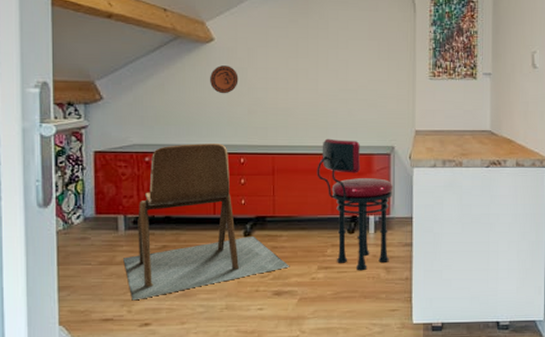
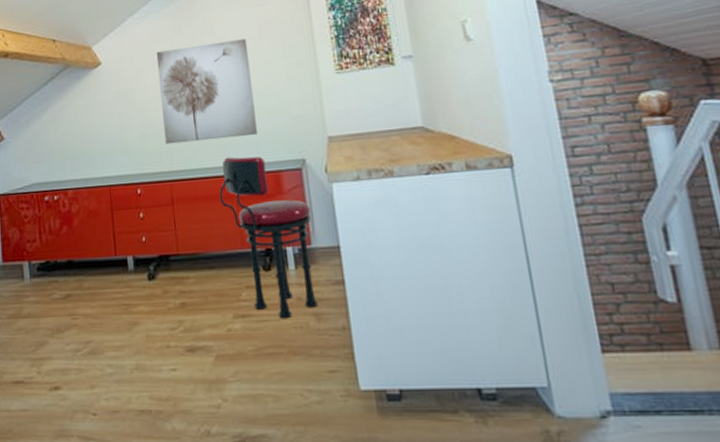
chair: present [123,143,289,301] -> none [30,174,200,360]
decorative plate: present [210,65,239,94] -> none [100,89,128,120]
wall art: none [270,37,357,123] -> present [156,39,257,145]

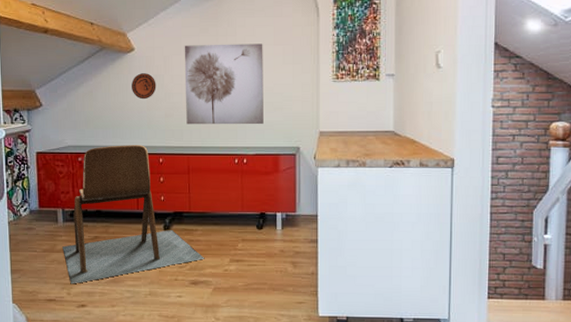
chair: none [30,174,200,360] -> present [62,145,204,284]
decorative plate: none [100,89,128,120] -> present [132,73,156,100]
stool: present [219,156,318,319] -> none [227,140,299,265]

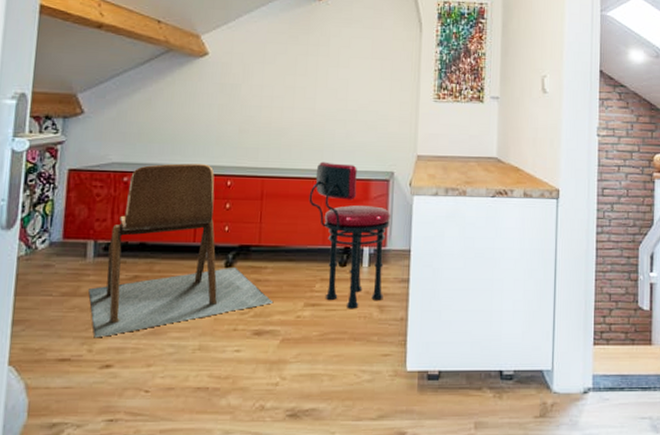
decorative plate: present [132,73,156,100] -> none [201,81,232,111]
wall art: present [184,43,264,125] -> none [264,53,359,146]
stool: none [227,140,299,265] -> present [309,161,391,309]

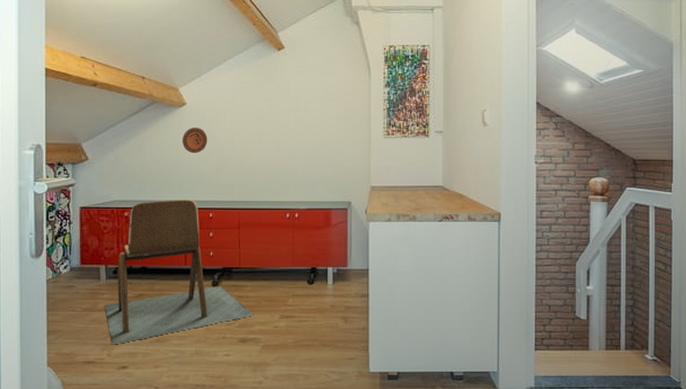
decorative plate: none [201,81,232,111] -> present [182,128,208,154]
stool: present [309,161,391,309] -> none [279,194,350,320]

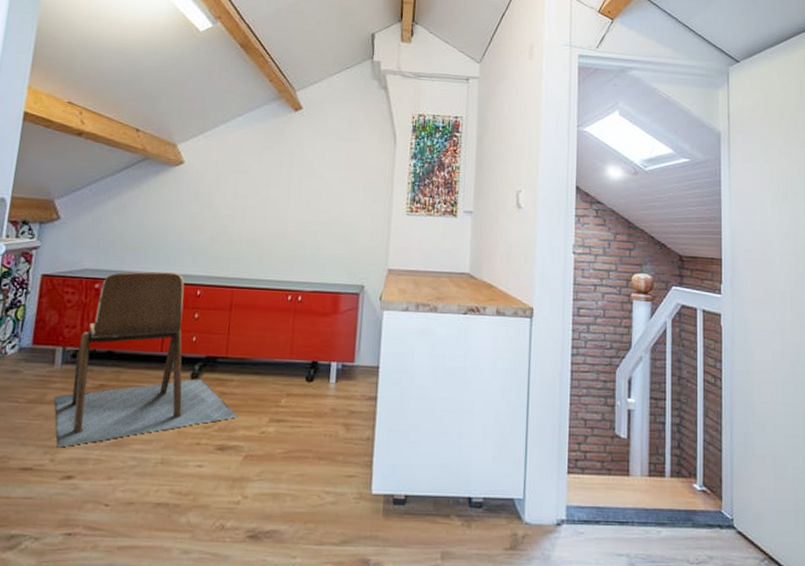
decorative plate: present [182,128,208,154] -> none [174,190,205,220]

